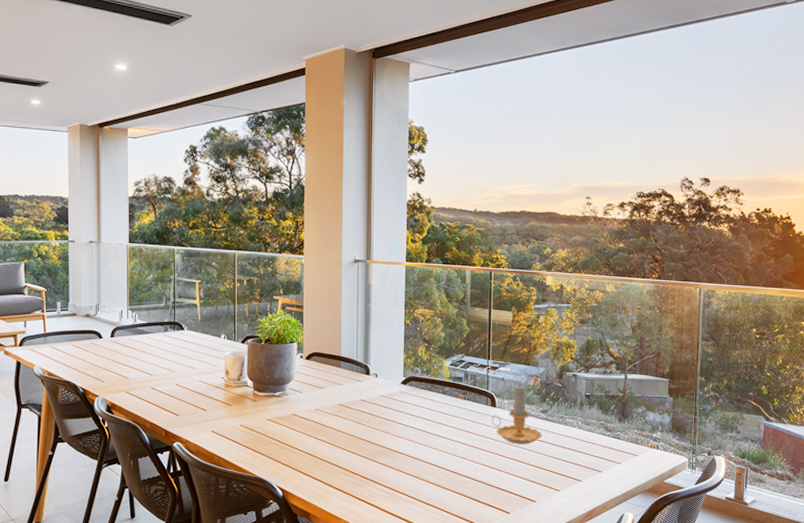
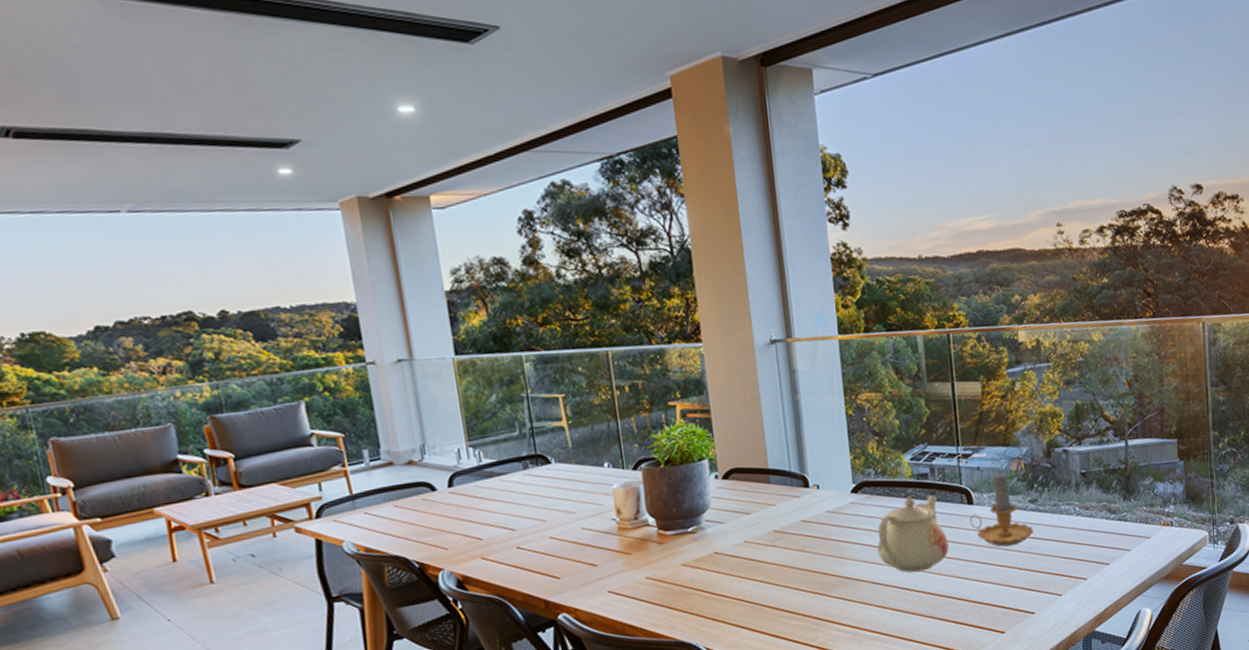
teapot: none [416,393,473,454] -> present [877,495,949,573]

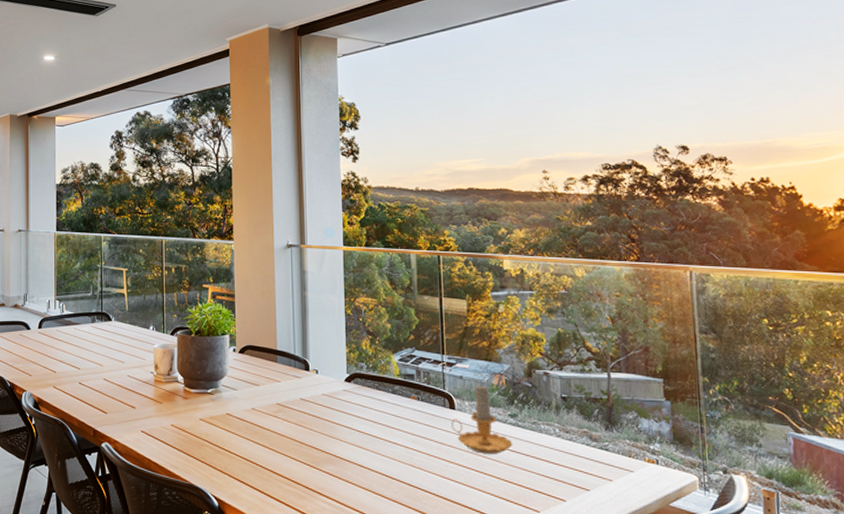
teapot: present [877,495,949,573] -> none [365,392,430,463]

